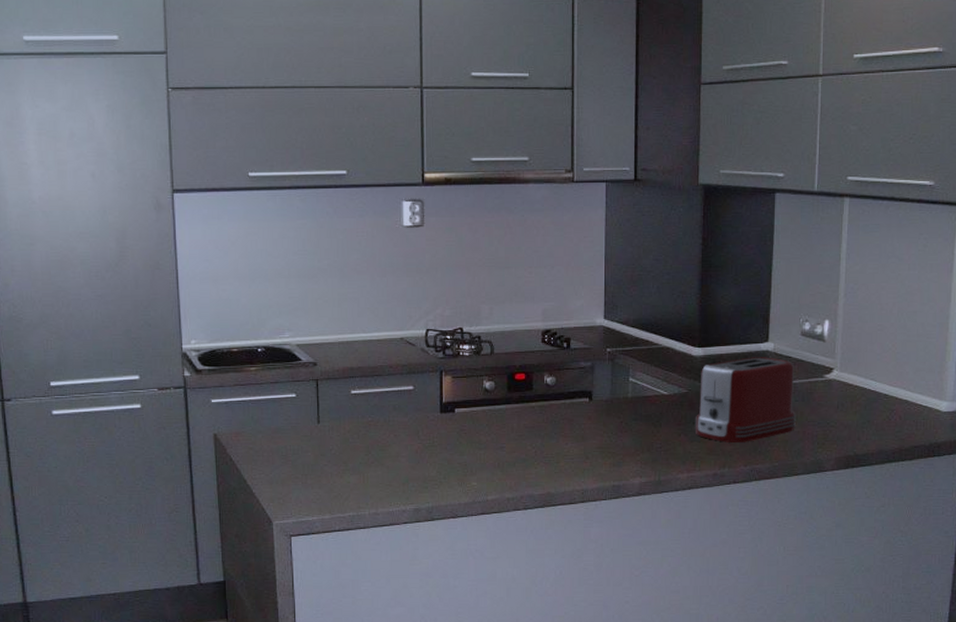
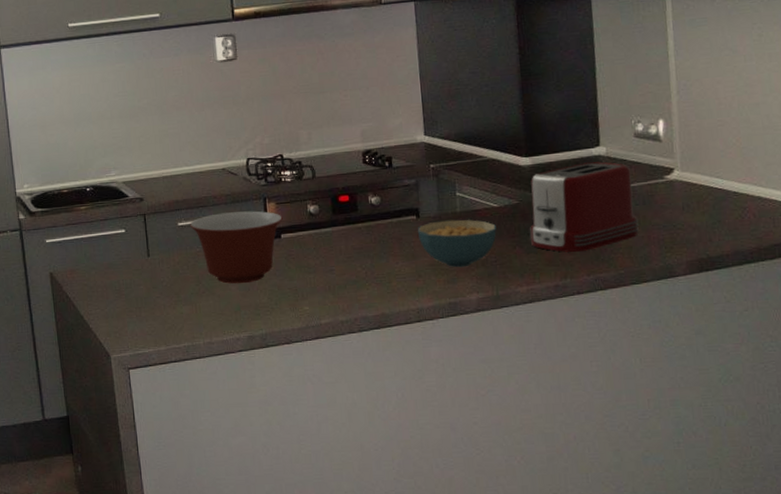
mixing bowl: none [363,383,458,456] -> present [190,211,283,284]
cereal bowl: none [588,404,664,452] -> present [417,219,497,268]

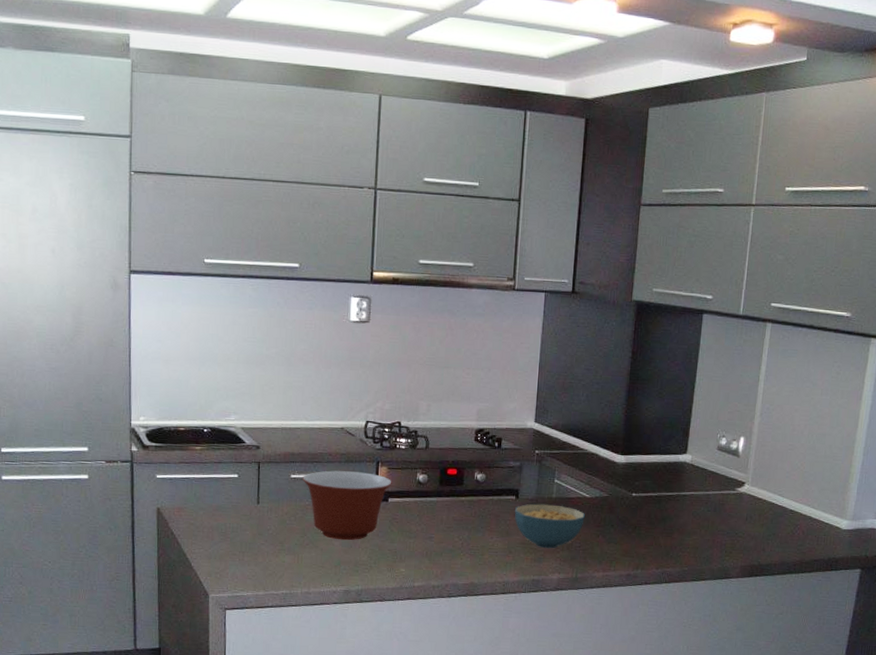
toaster: present [529,162,639,252] -> none [612,467,709,547]

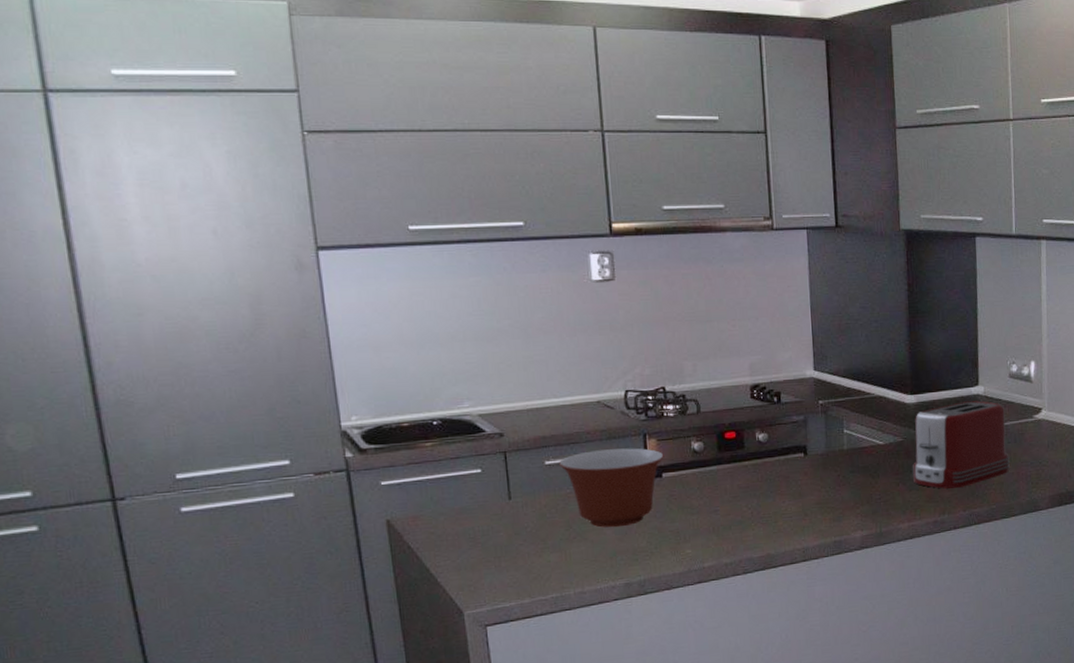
cereal bowl: present [514,504,585,549] -> none [804,457,881,506]
toaster: none [612,467,709,547] -> present [912,401,1010,489]

